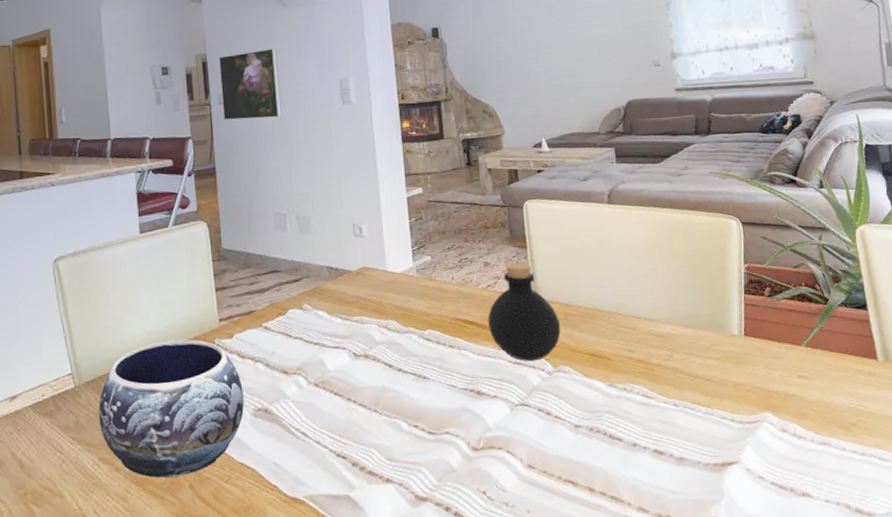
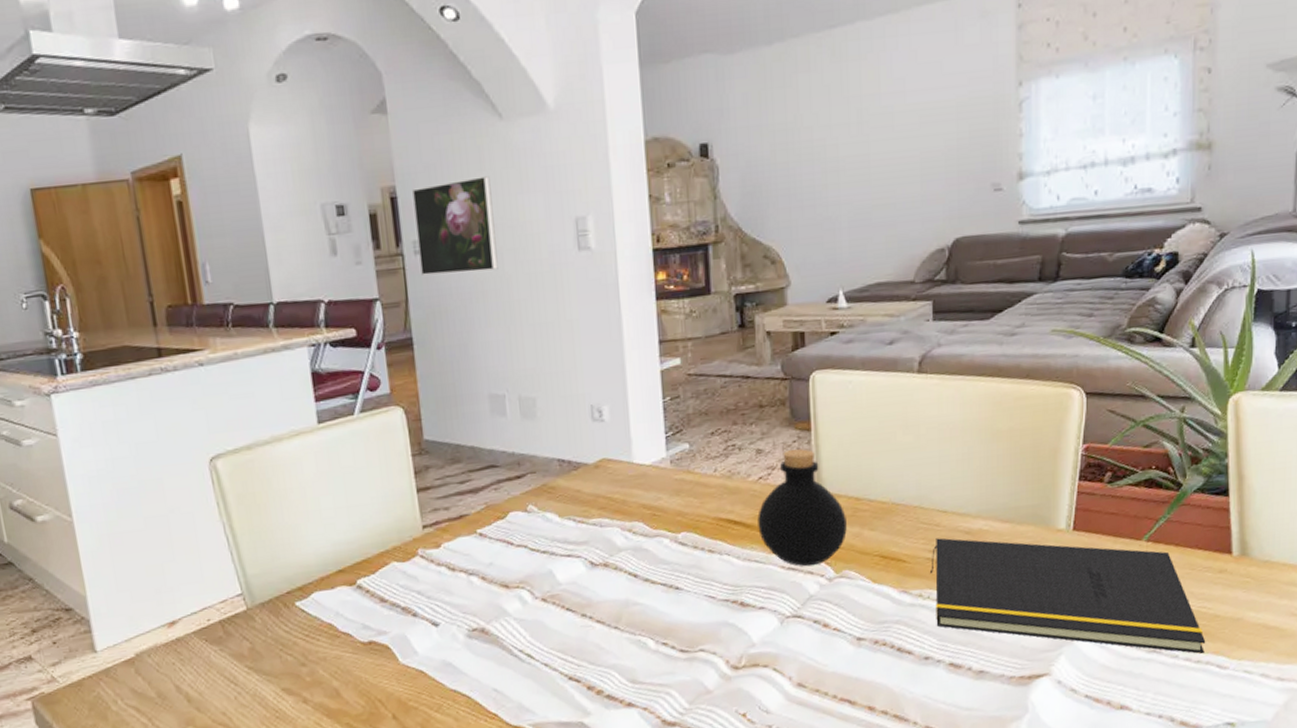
decorative bowl: present [98,339,244,478] -> none [277,550,456,709]
notepad: none [631,340,867,448] -> present [931,538,1206,654]

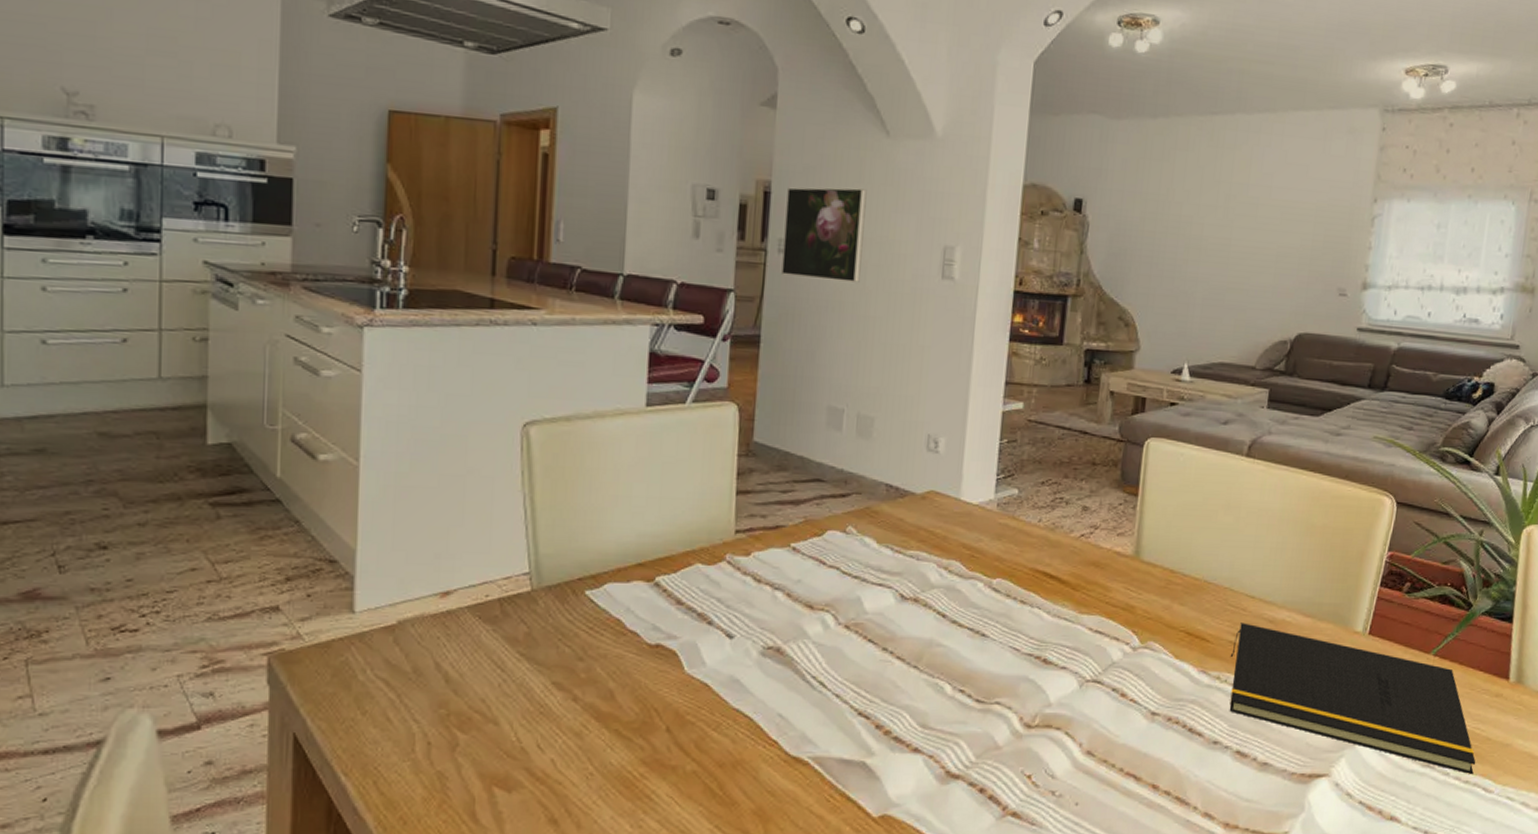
bottle: present [757,449,847,567] -> none [1072,512,1159,632]

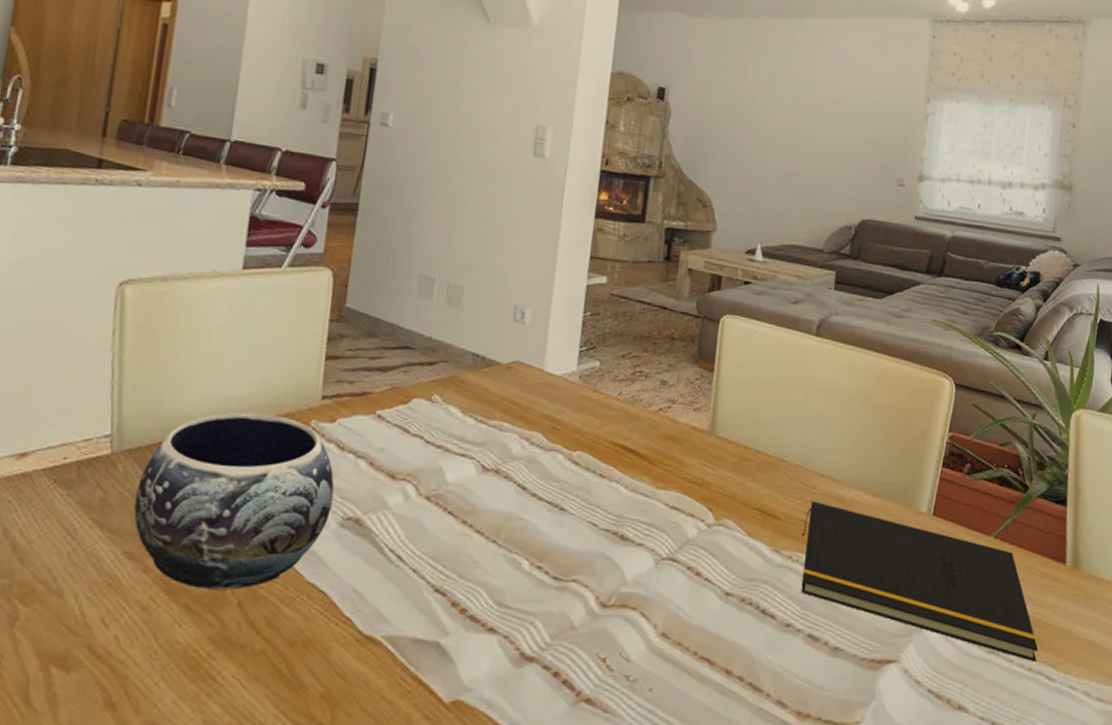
decorative bowl: none [559,548,753,716] -> present [133,412,335,589]
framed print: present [781,187,867,282] -> none [382,65,467,157]

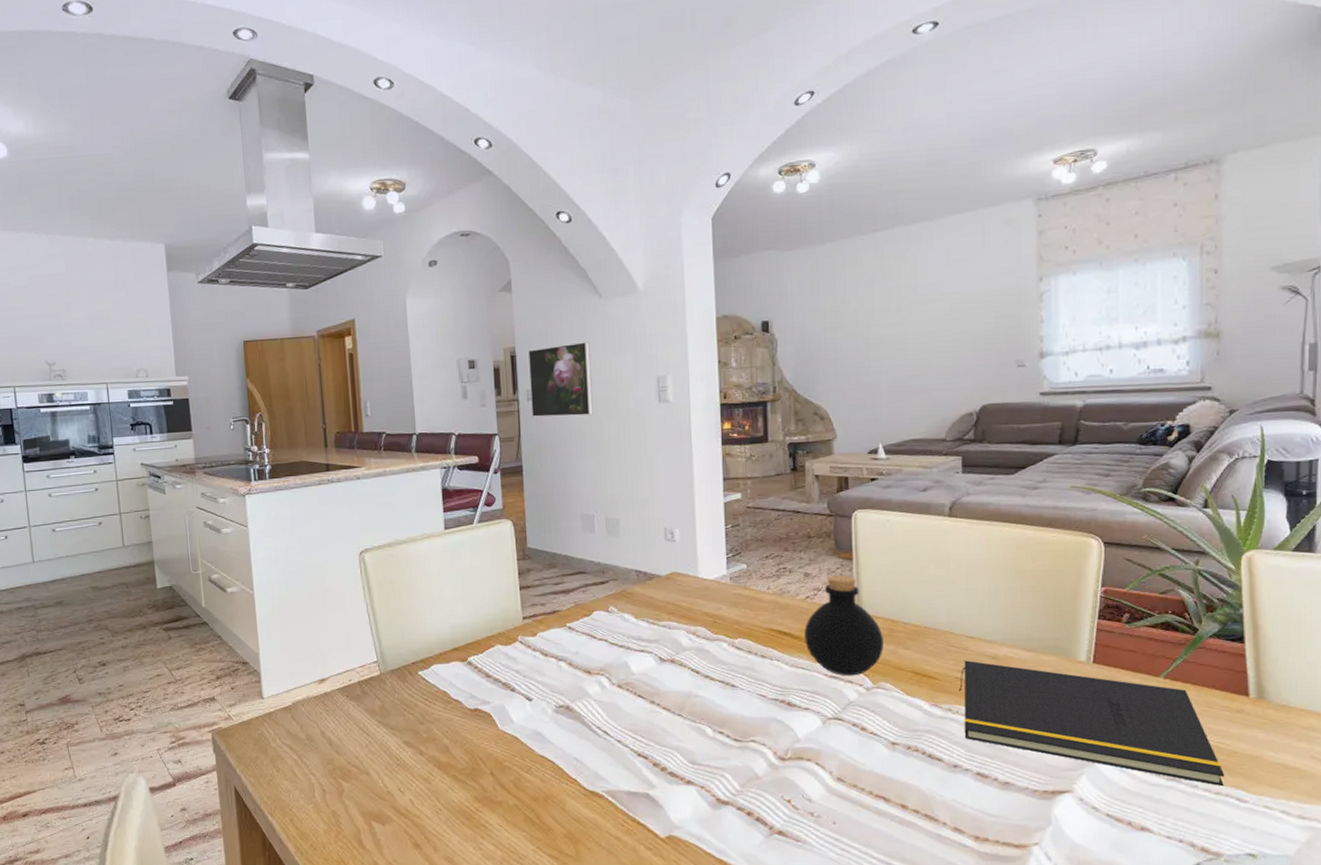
decorative bowl: present [133,412,335,589] -> none [403,635,546,764]
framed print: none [382,65,467,157] -> present [528,342,593,417]
bottle: none [650,387,733,509] -> present [804,575,883,676]

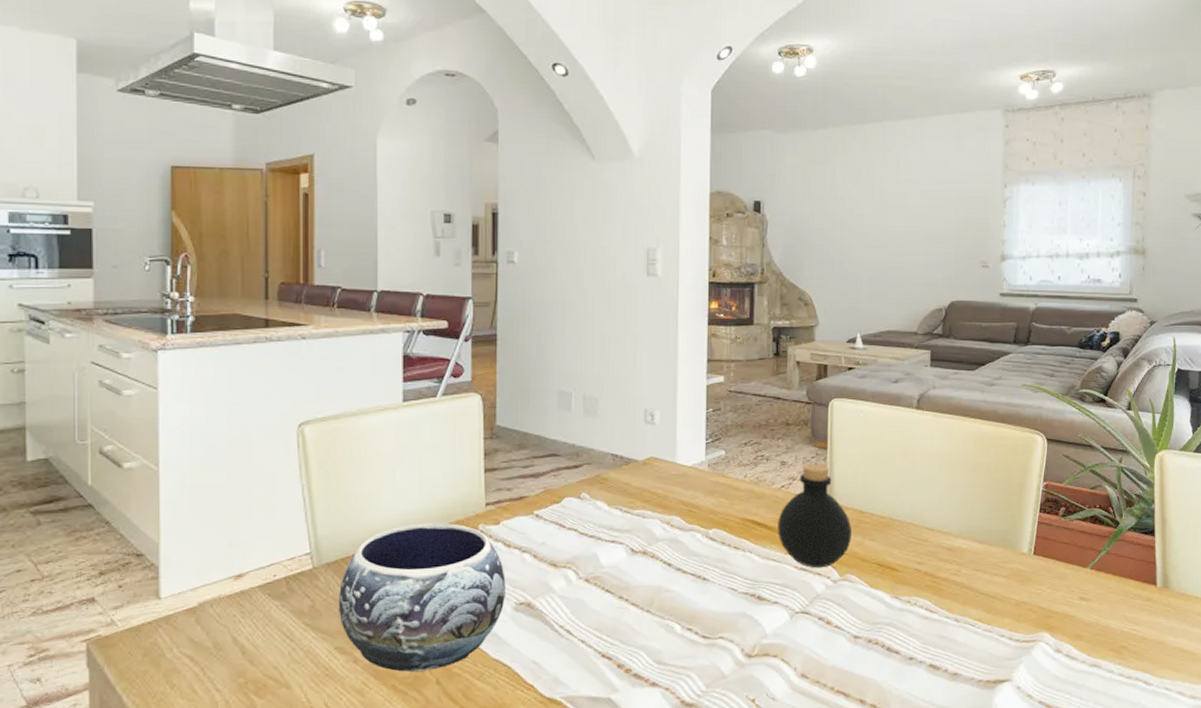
decorative bowl: none [403,635,546,764] -> present [339,522,506,672]
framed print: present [528,342,593,417] -> none [511,205,579,284]
notepad: present [959,660,1225,787] -> none [918,552,1136,671]

